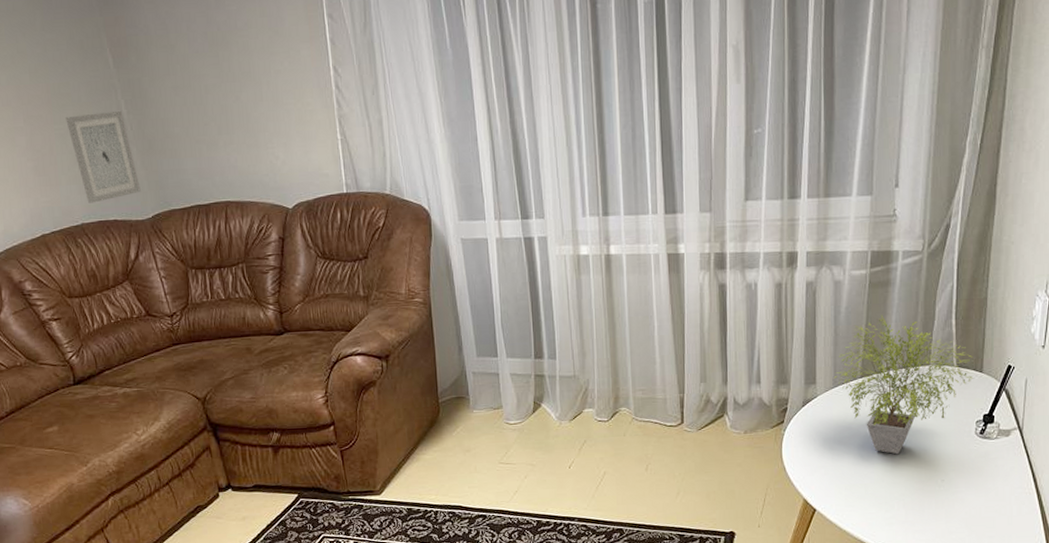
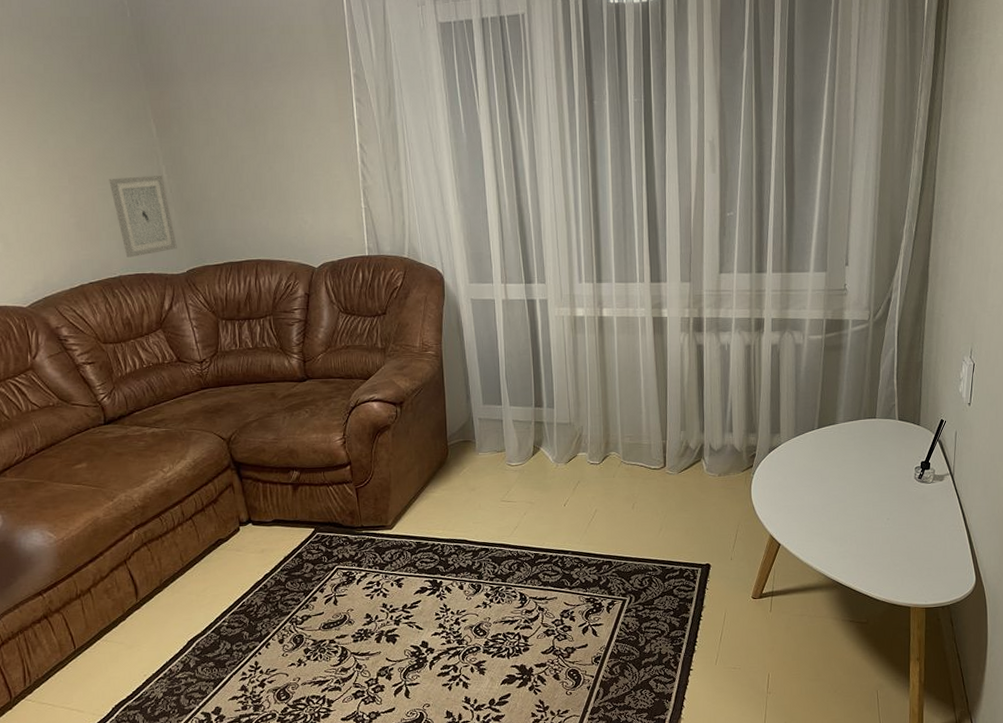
potted plant: present [833,315,974,455] -> none [795,374,913,496]

